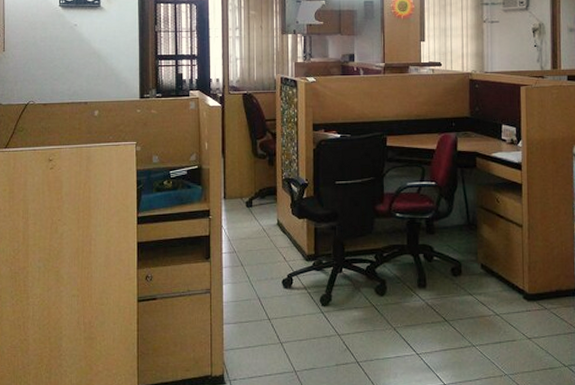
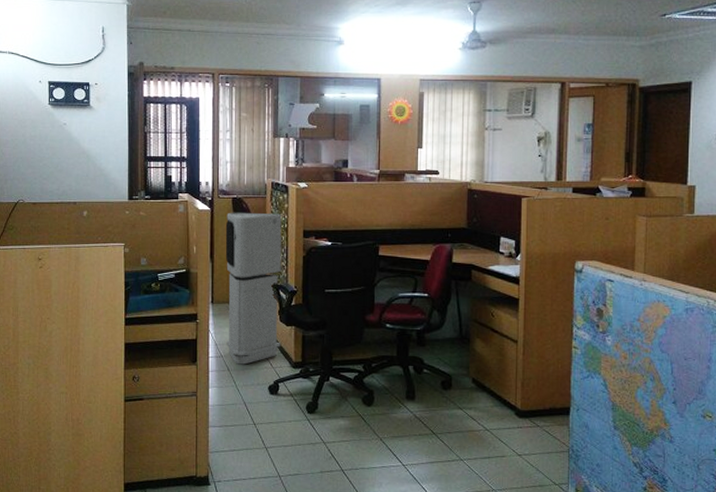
air purifier: none [236,107,293,259] -> present [225,212,282,365]

